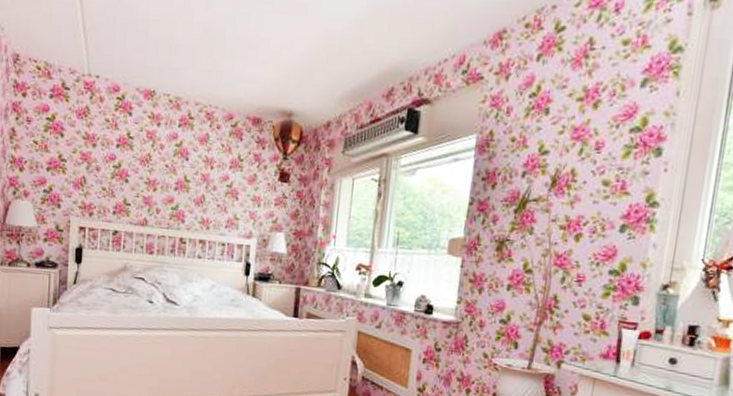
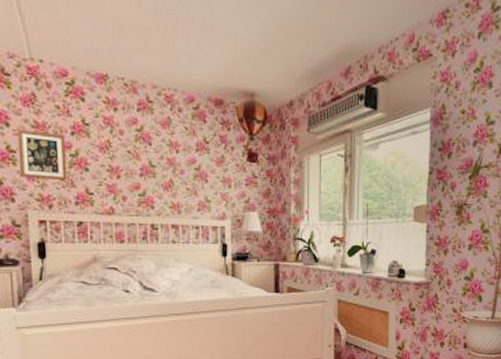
picture frame: none [68,139,111,191] -> present [18,128,68,181]

